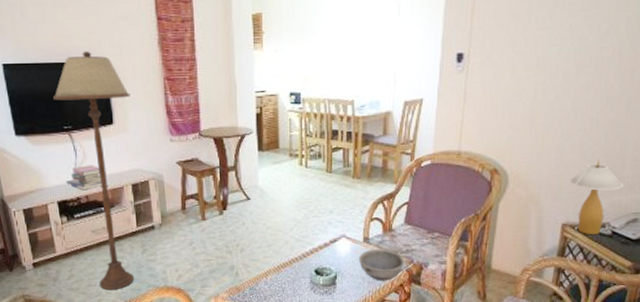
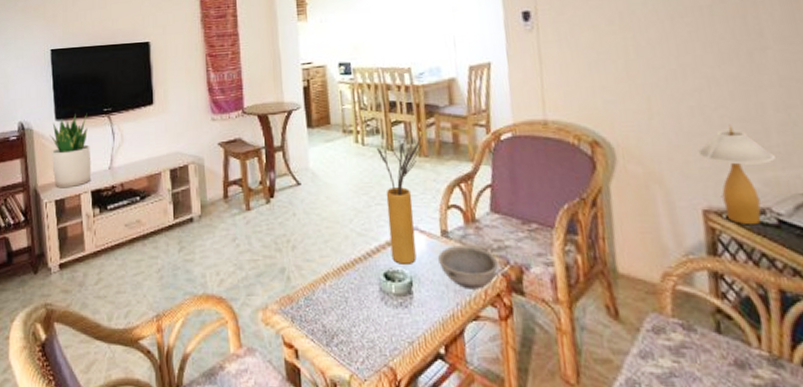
planter: none [11,130,56,199] -> present [50,113,92,188]
floor lamp: present [53,51,134,289] -> none [96,32,172,298]
books: present [66,165,102,190] -> none [102,149,139,178]
vase: none [318,155,358,263] -> present [377,130,423,264]

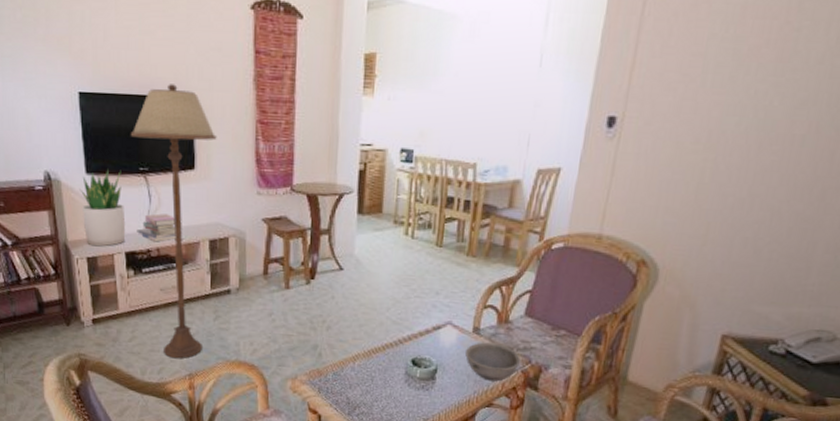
floor lamp: none [96,32,172,298] -> present [131,84,217,358]
books: none [102,149,139,178] -> present [137,213,176,242]
vase: present [377,130,423,264] -> none [421,226,475,354]
table lamp: present [696,124,775,226] -> none [735,259,807,353]

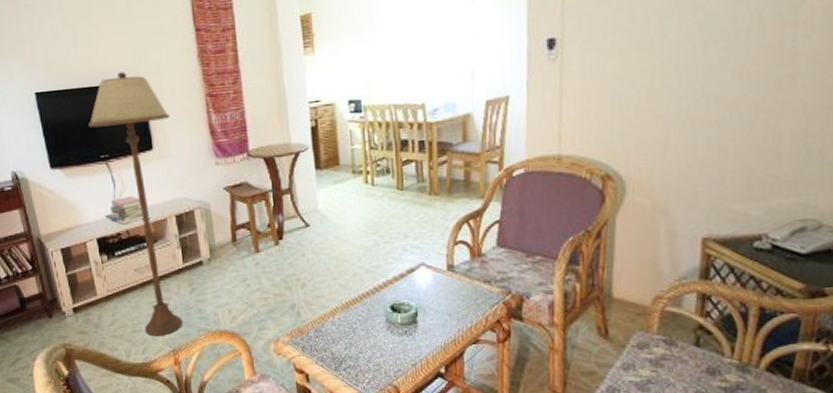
planter: present [80,169,126,247] -> none [46,160,95,237]
bowl: present [465,342,521,382] -> none [443,278,501,317]

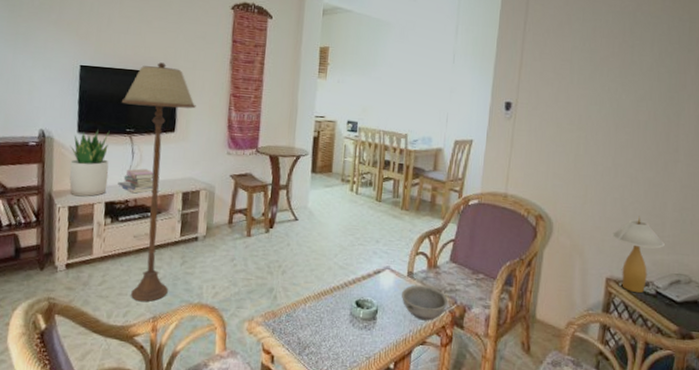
planter: none [46,160,95,237] -> present [69,129,110,197]
bowl: none [443,278,501,317] -> present [402,285,449,321]
table lamp: none [706,154,782,251] -> present [611,216,665,294]

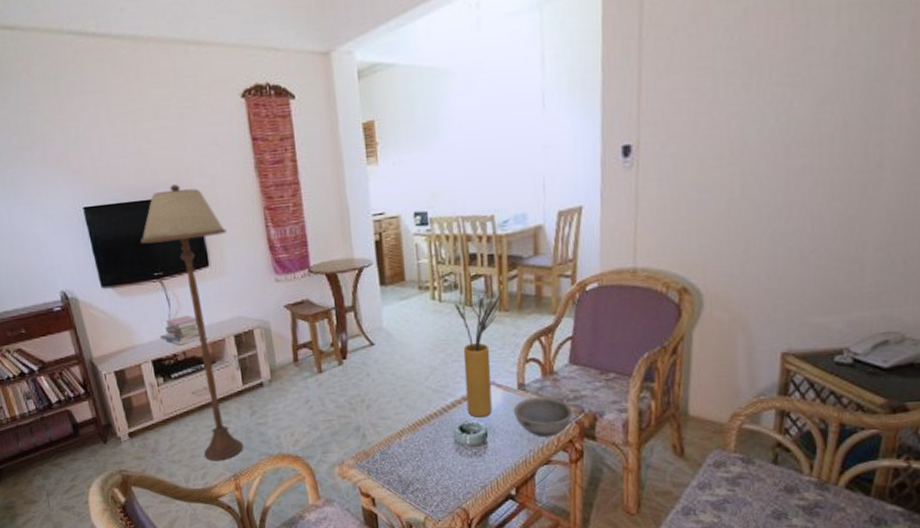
planter: present [69,129,110,197] -> none [98,278,150,359]
vase: none [364,184,407,296] -> present [455,285,504,418]
table lamp: present [611,216,665,294] -> none [786,265,865,366]

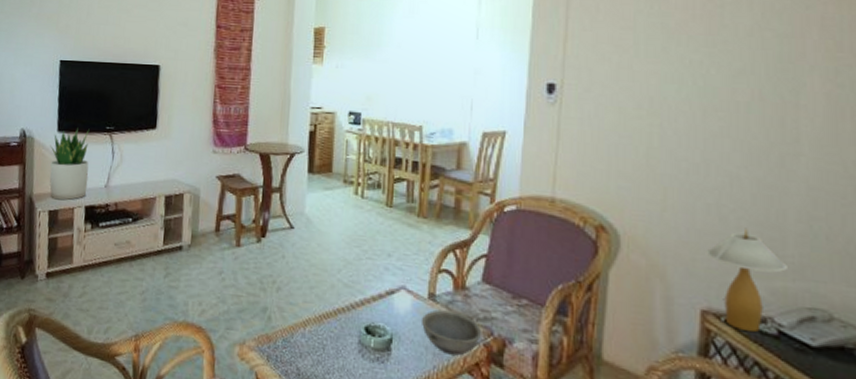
planter: none [98,278,150,359] -> present [49,128,90,201]
floor lamp: present [141,184,243,460] -> none [102,53,179,317]
books: present [160,315,201,346] -> none [98,169,135,197]
vase: present [455,285,504,418] -> none [375,186,425,322]
table lamp: none [786,265,865,366] -> present [706,228,787,333]

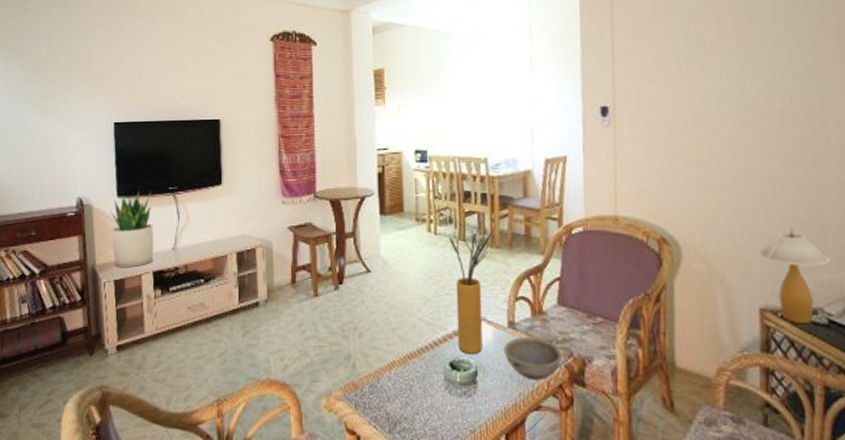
vase: none [375,186,425,322] -> present [449,220,496,354]

